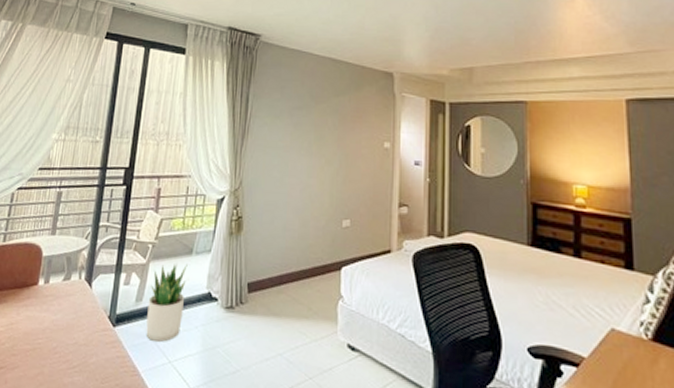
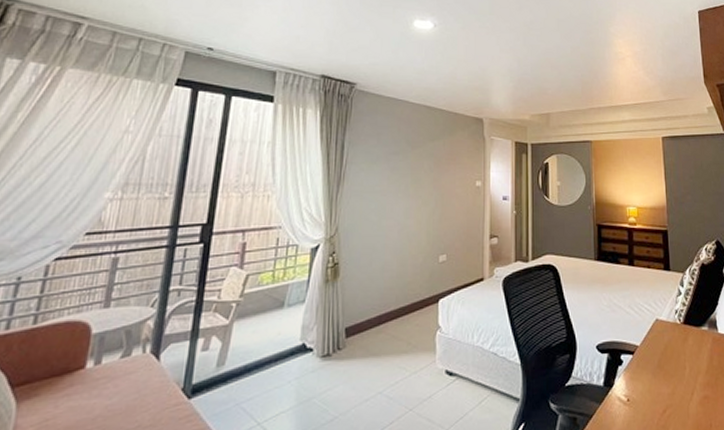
planter: present [146,263,188,342] -> none [229,318,279,406]

